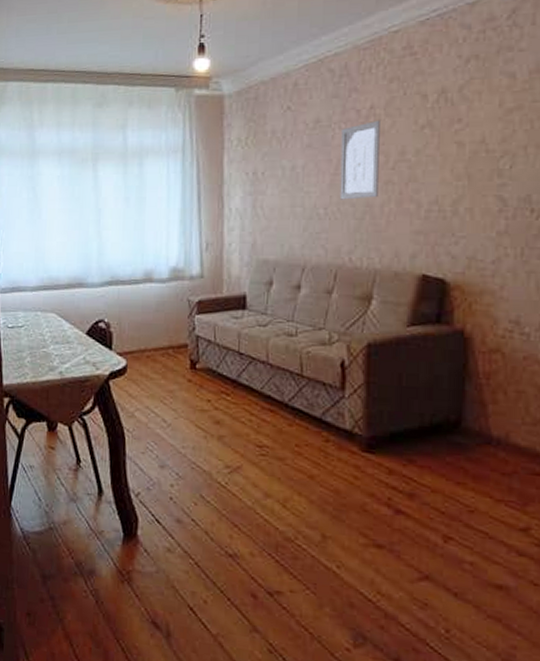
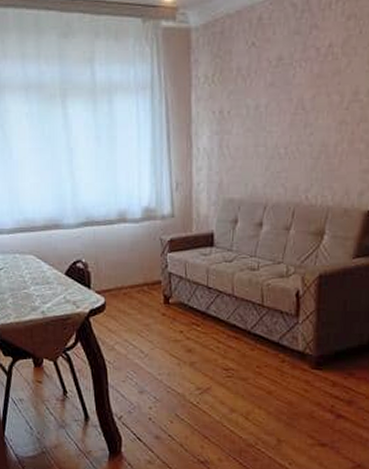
wall art: present [339,119,380,200] -> none [298,58,337,140]

